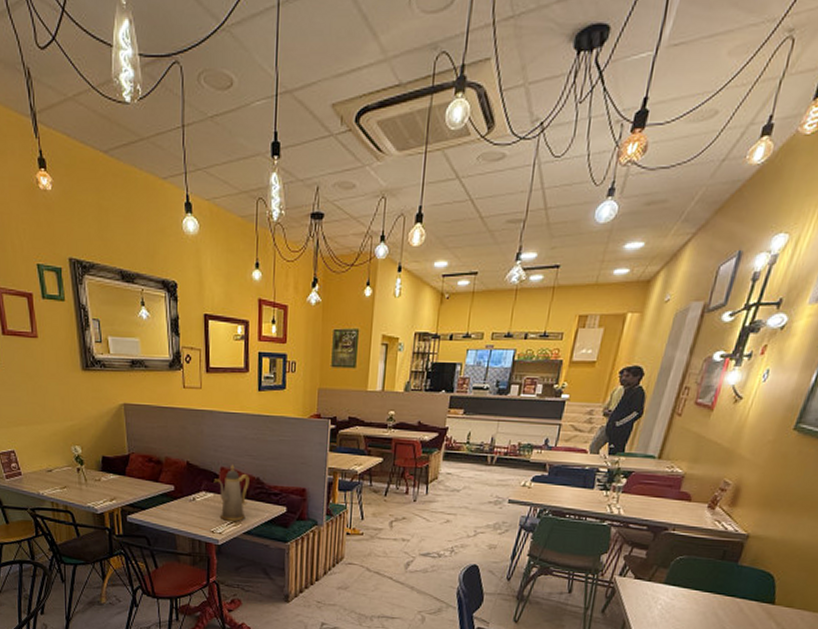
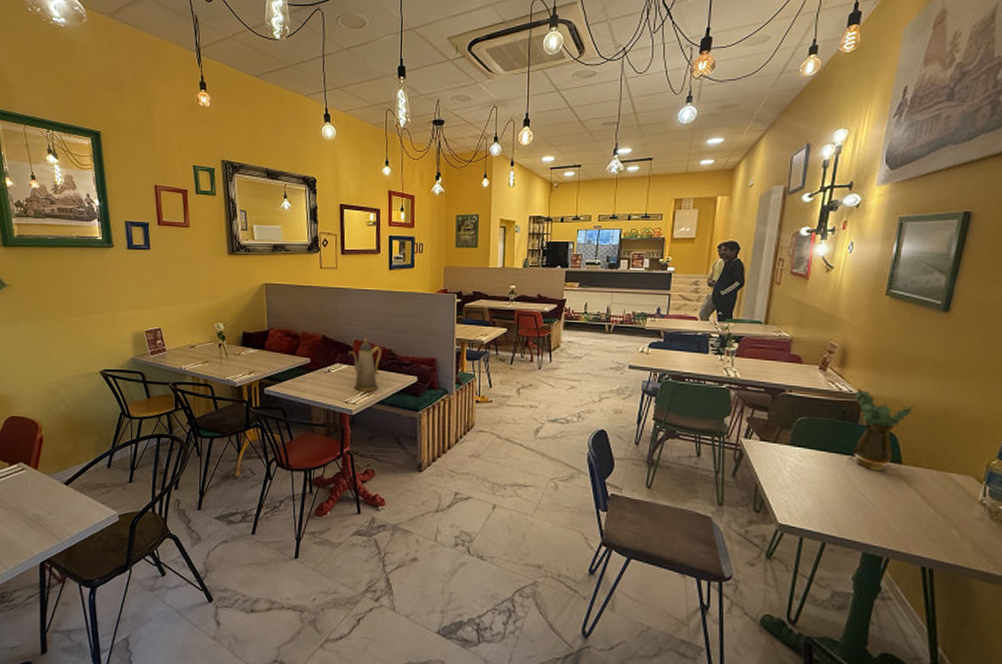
vase: none [726,528,798,611] -> present [852,388,913,471]

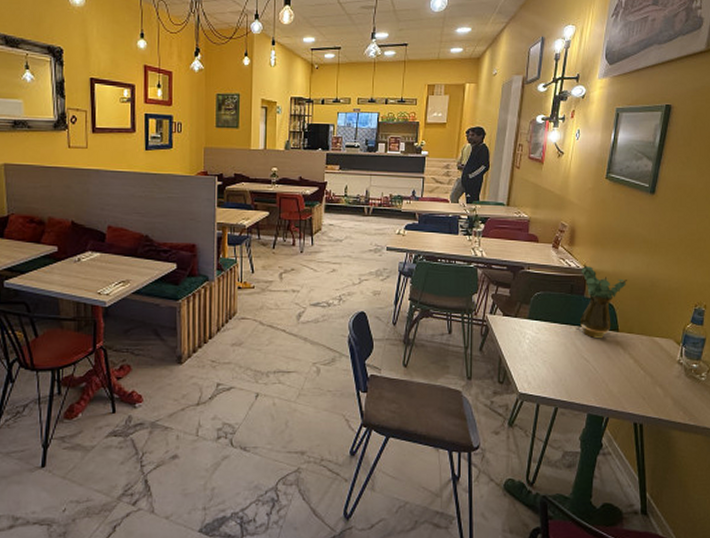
coffee pot: present [348,337,382,392] -> none [100,222,138,281]

